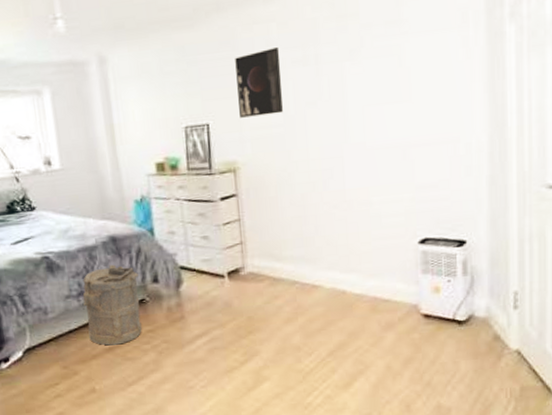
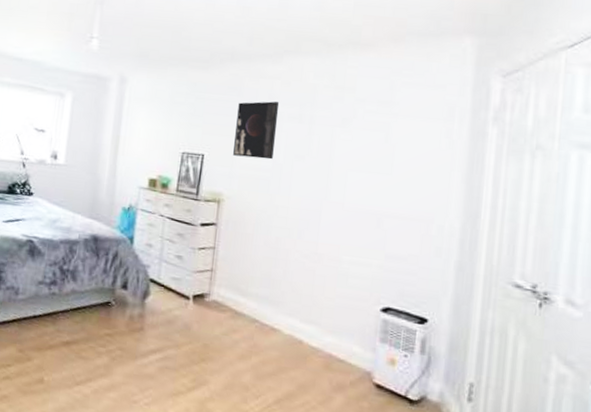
laundry hamper: present [82,264,142,346] -> none [50,261,110,341]

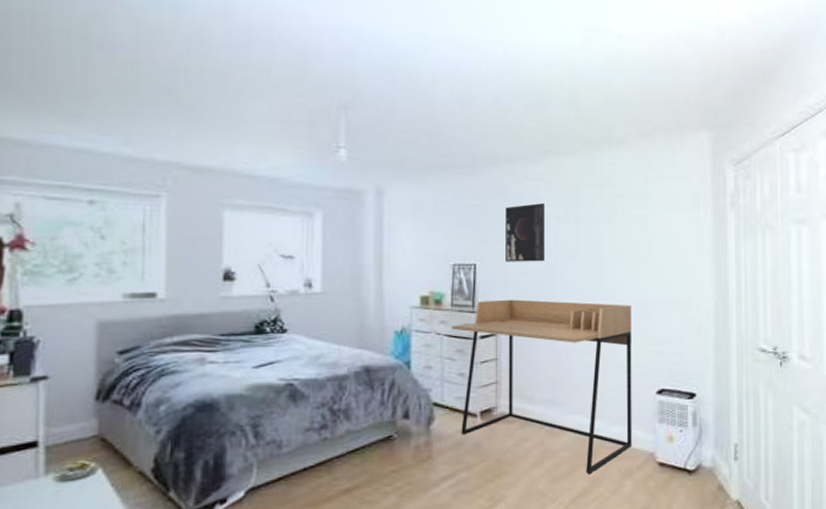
desk: none [173,190,362,380] -> present [452,299,633,475]

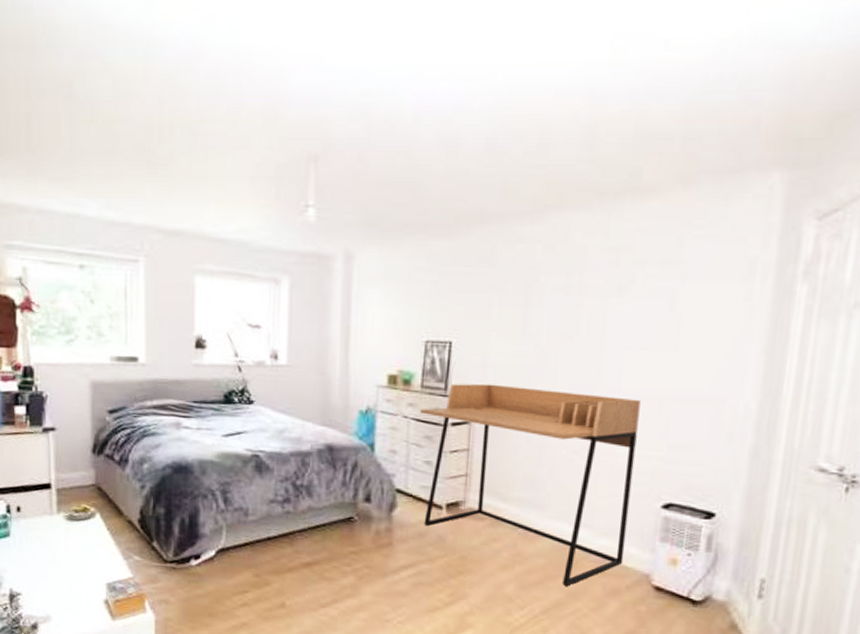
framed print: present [505,203,546,262] -> none [486,271,541,343]

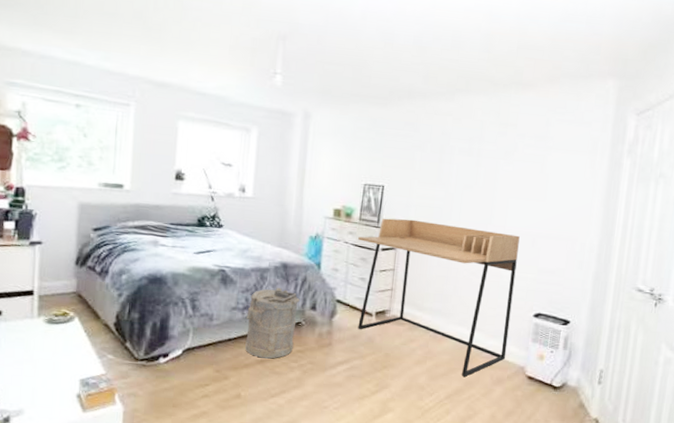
laundry hamper: none [287,475,350,562] -> present [245,287,300,359]

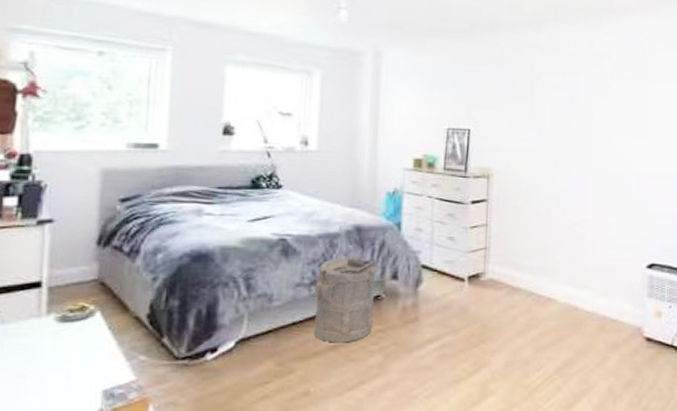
desk: present [358,218,520,378] -> none [443,165,625,346]

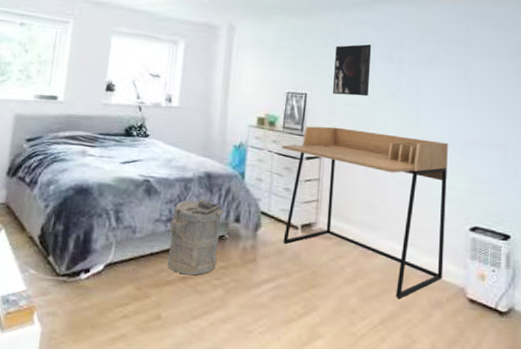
desk: none [443,165,625,346] -> present [282,126,448,300]
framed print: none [500,71,542,130] -> present [333,44,372,97]

